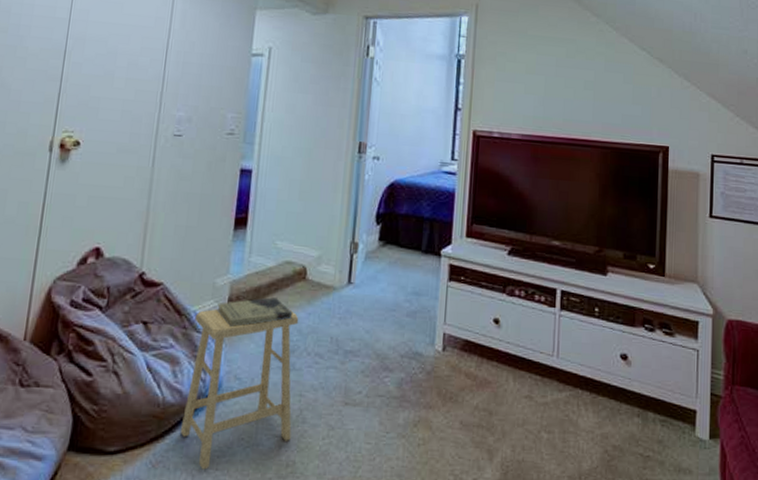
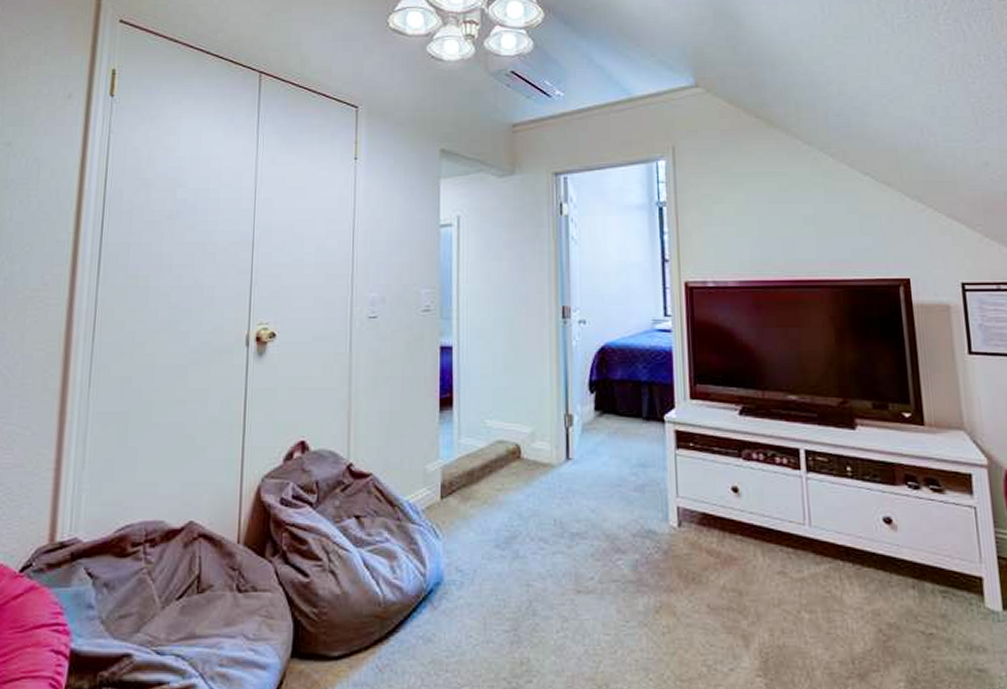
footstool: present [180,309,299,470] -> none [404,492,522,672]
book: present [217,297,293,327] -> none [430,481,510,515]

